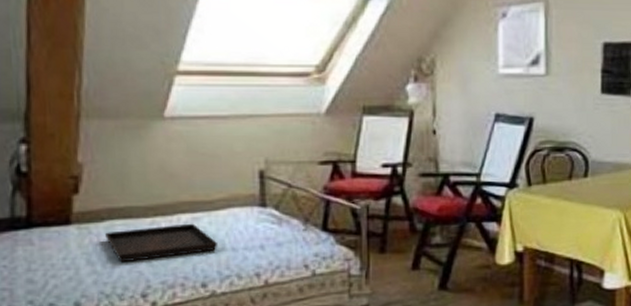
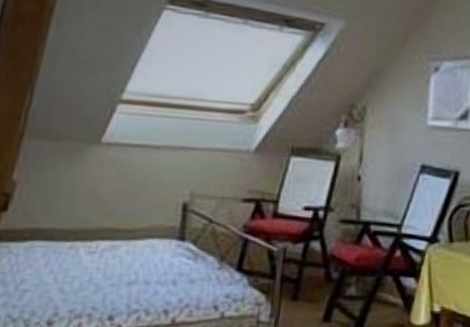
serving tray: present [105,223,217,263] -> none [24,251,131,287]

